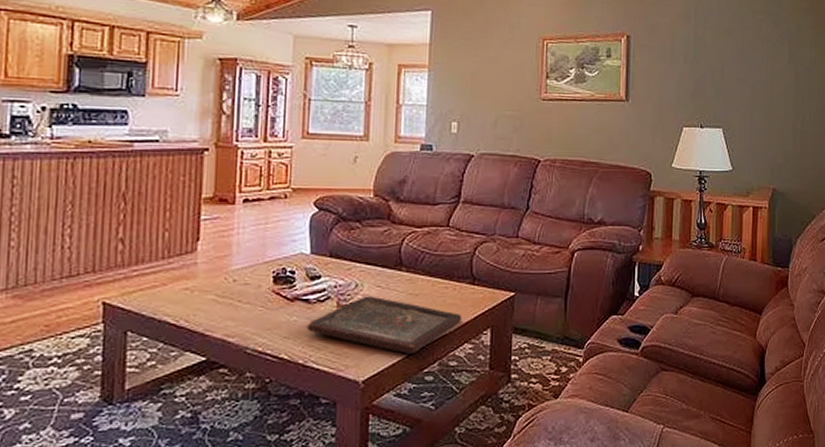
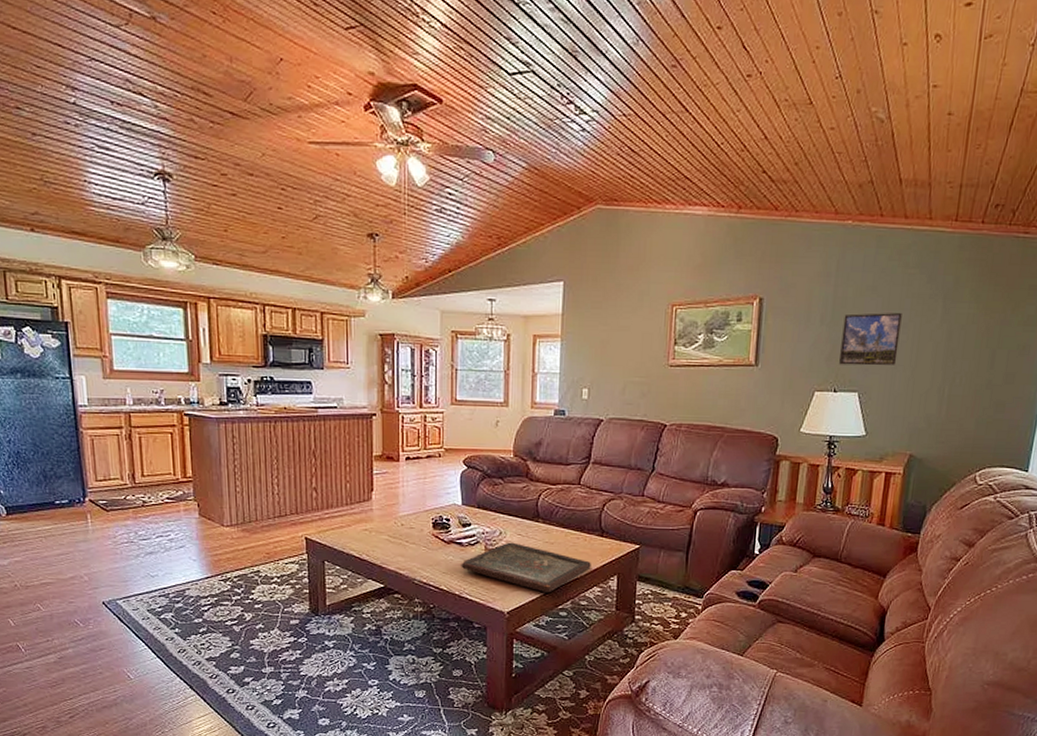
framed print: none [704,53,755,103] -> present [839,313,902,366]

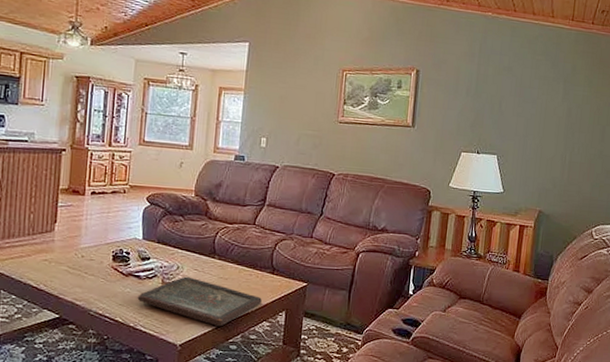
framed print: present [839,313,902,366] -> none [482,89,532,134]

